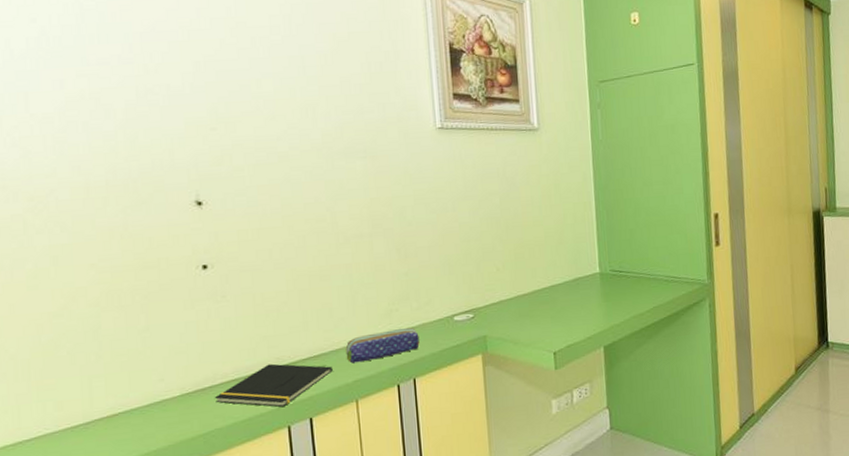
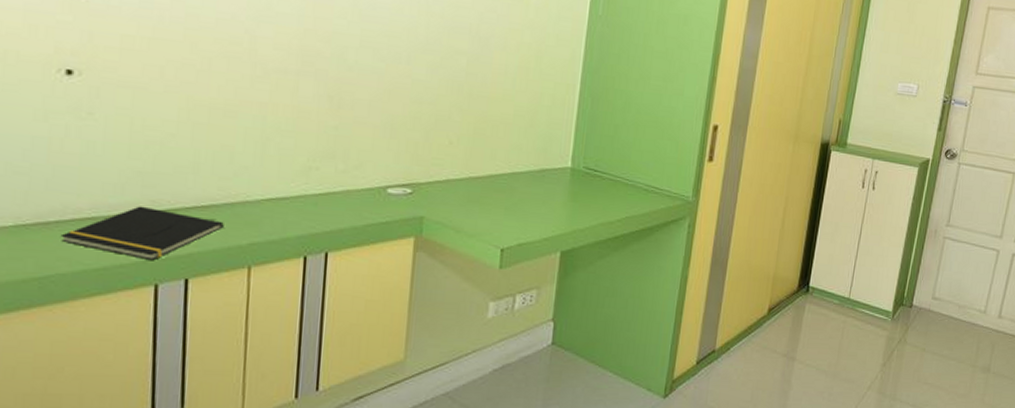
pencil case: present [345,327,420,364] -> none [243,190,341,223]

